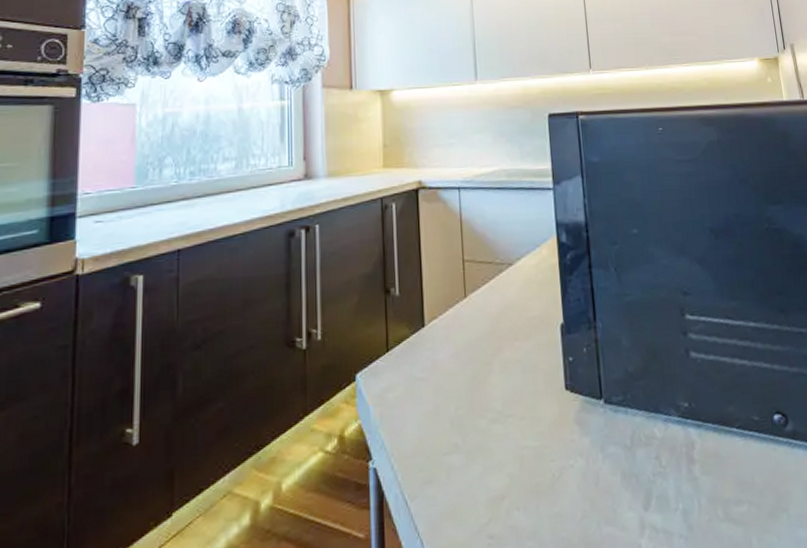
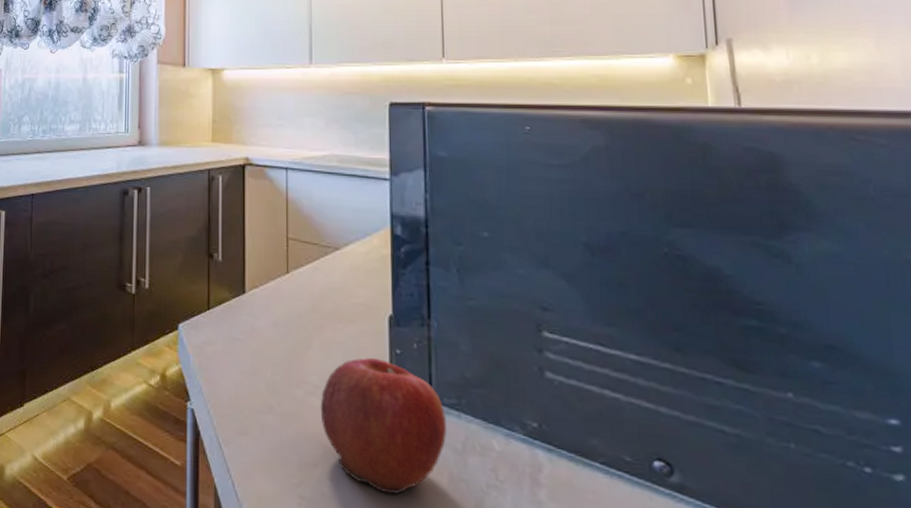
apple: none [503,369,617,509] -> present [320,357,446,495]

